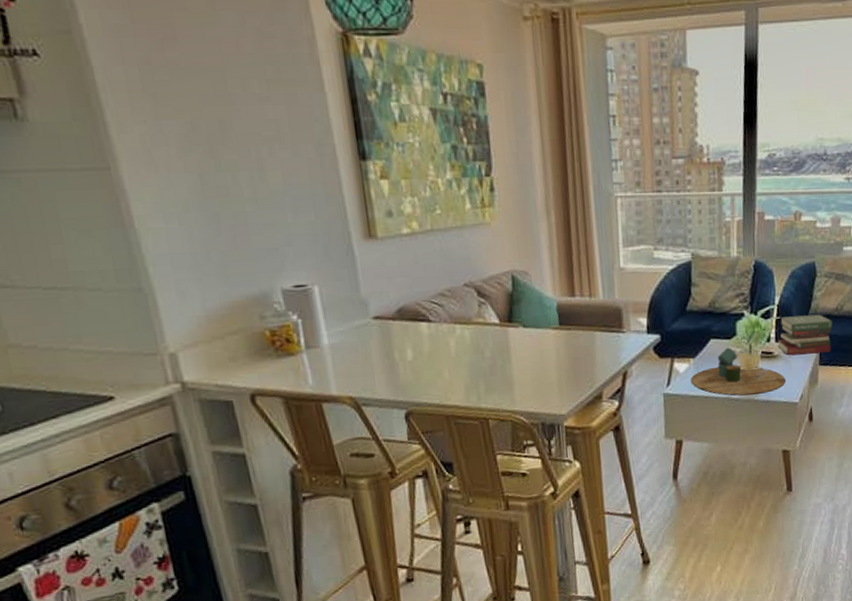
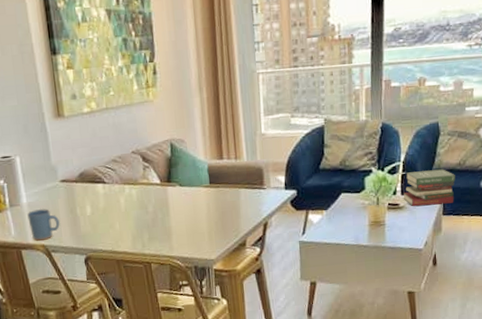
mug: none [329,352,373,392] -> present [27,209,60,241]
decorative tray: present [690,347,785,396] -> none [323,200,411,243]

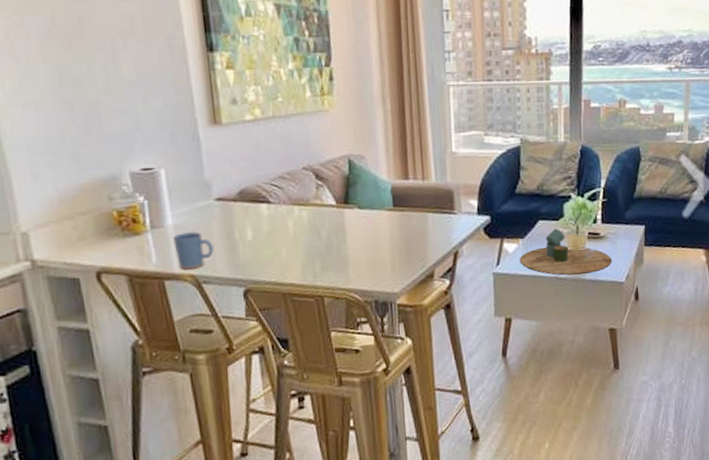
decorative tray: none [323,200,411,243] -> present [519,228,612,275]
books: present [403,169,456,207] -> none [603,197,657,237]

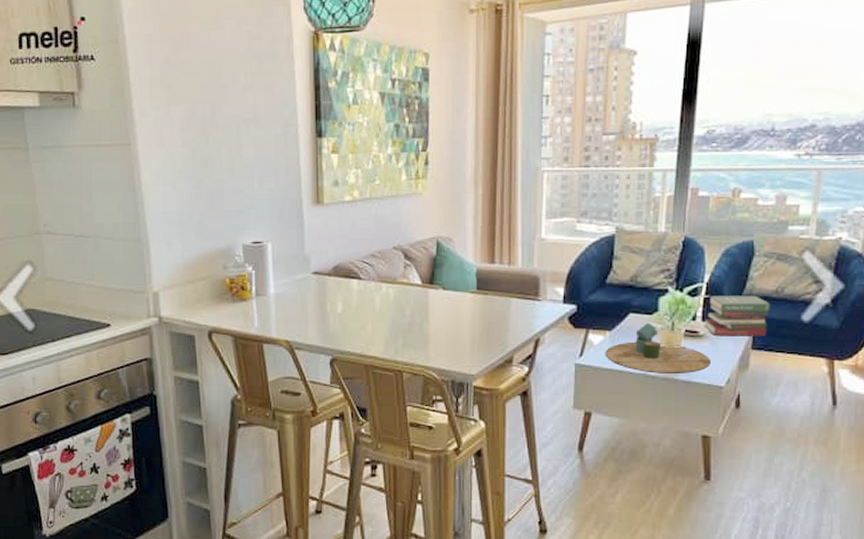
mug: present [173,232,214,270] -> none [273,301,307,335]
books: none [603,197,657,237] -> present [704,295,770,337]

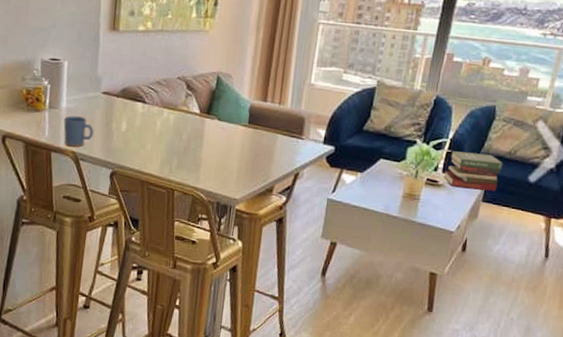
mug: none [273,301,307,335] -> present [63,116,94,147]
decorative tray: present [605,322,710,373] -> none [354,168,446,217]

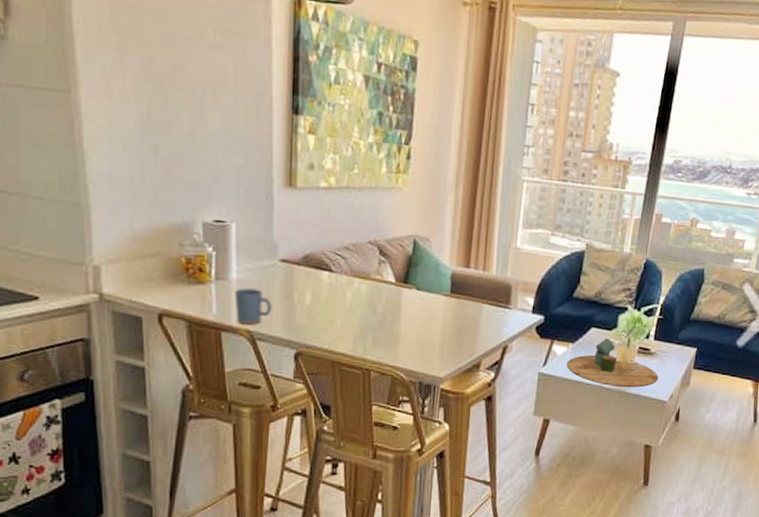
decorative tray: none [354,168,446,217] -> present [566,337,658,387]
books: present [443,151,503,191] -> none [655,317,713,357]

